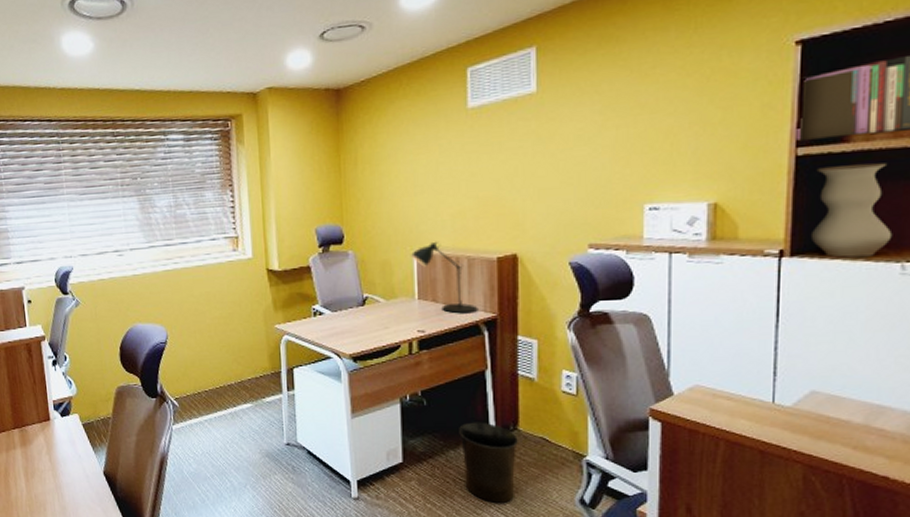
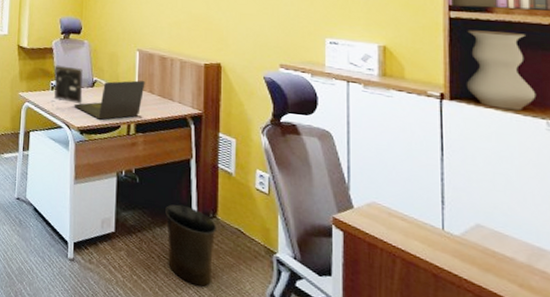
picture frame: none [314,285,353,327] -> present [53,65,84,104]
laptop: none [342,289,427,342] -> present [74,80,145,120]
desk lamp: present [410,241,478,314] -> none [134,43,187,108]

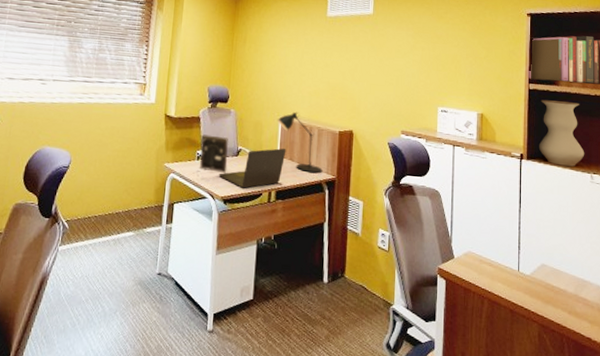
desk lamp: none [134,43,187,108] -> present [277,111,323,174]
waste bin: present [165,204,216,287] -> none [300,267,344,344]

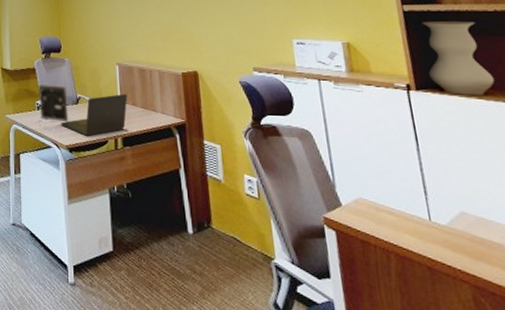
desk lamp: present [277,111,323,174] -> none [113,56,170,118]

